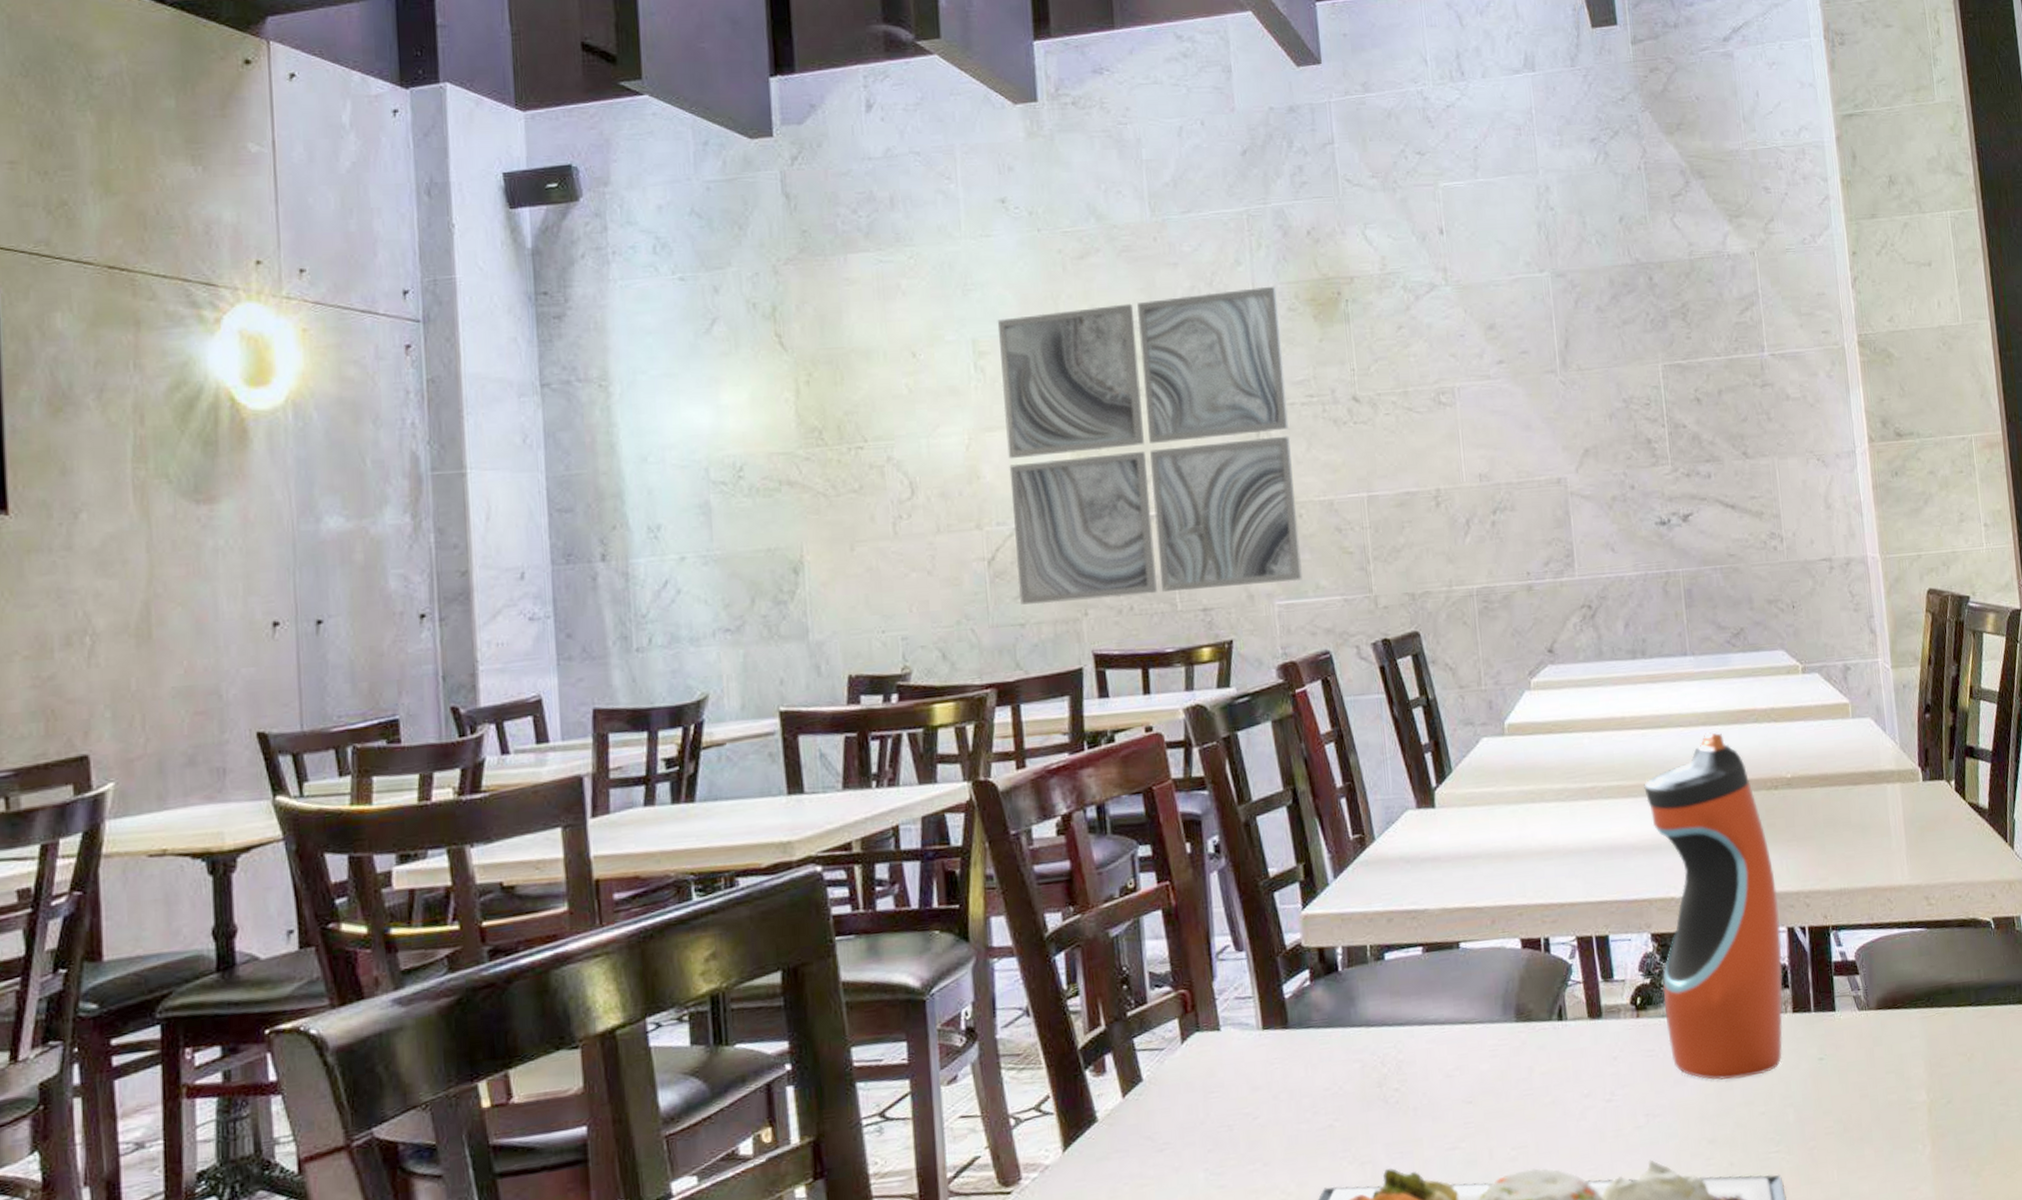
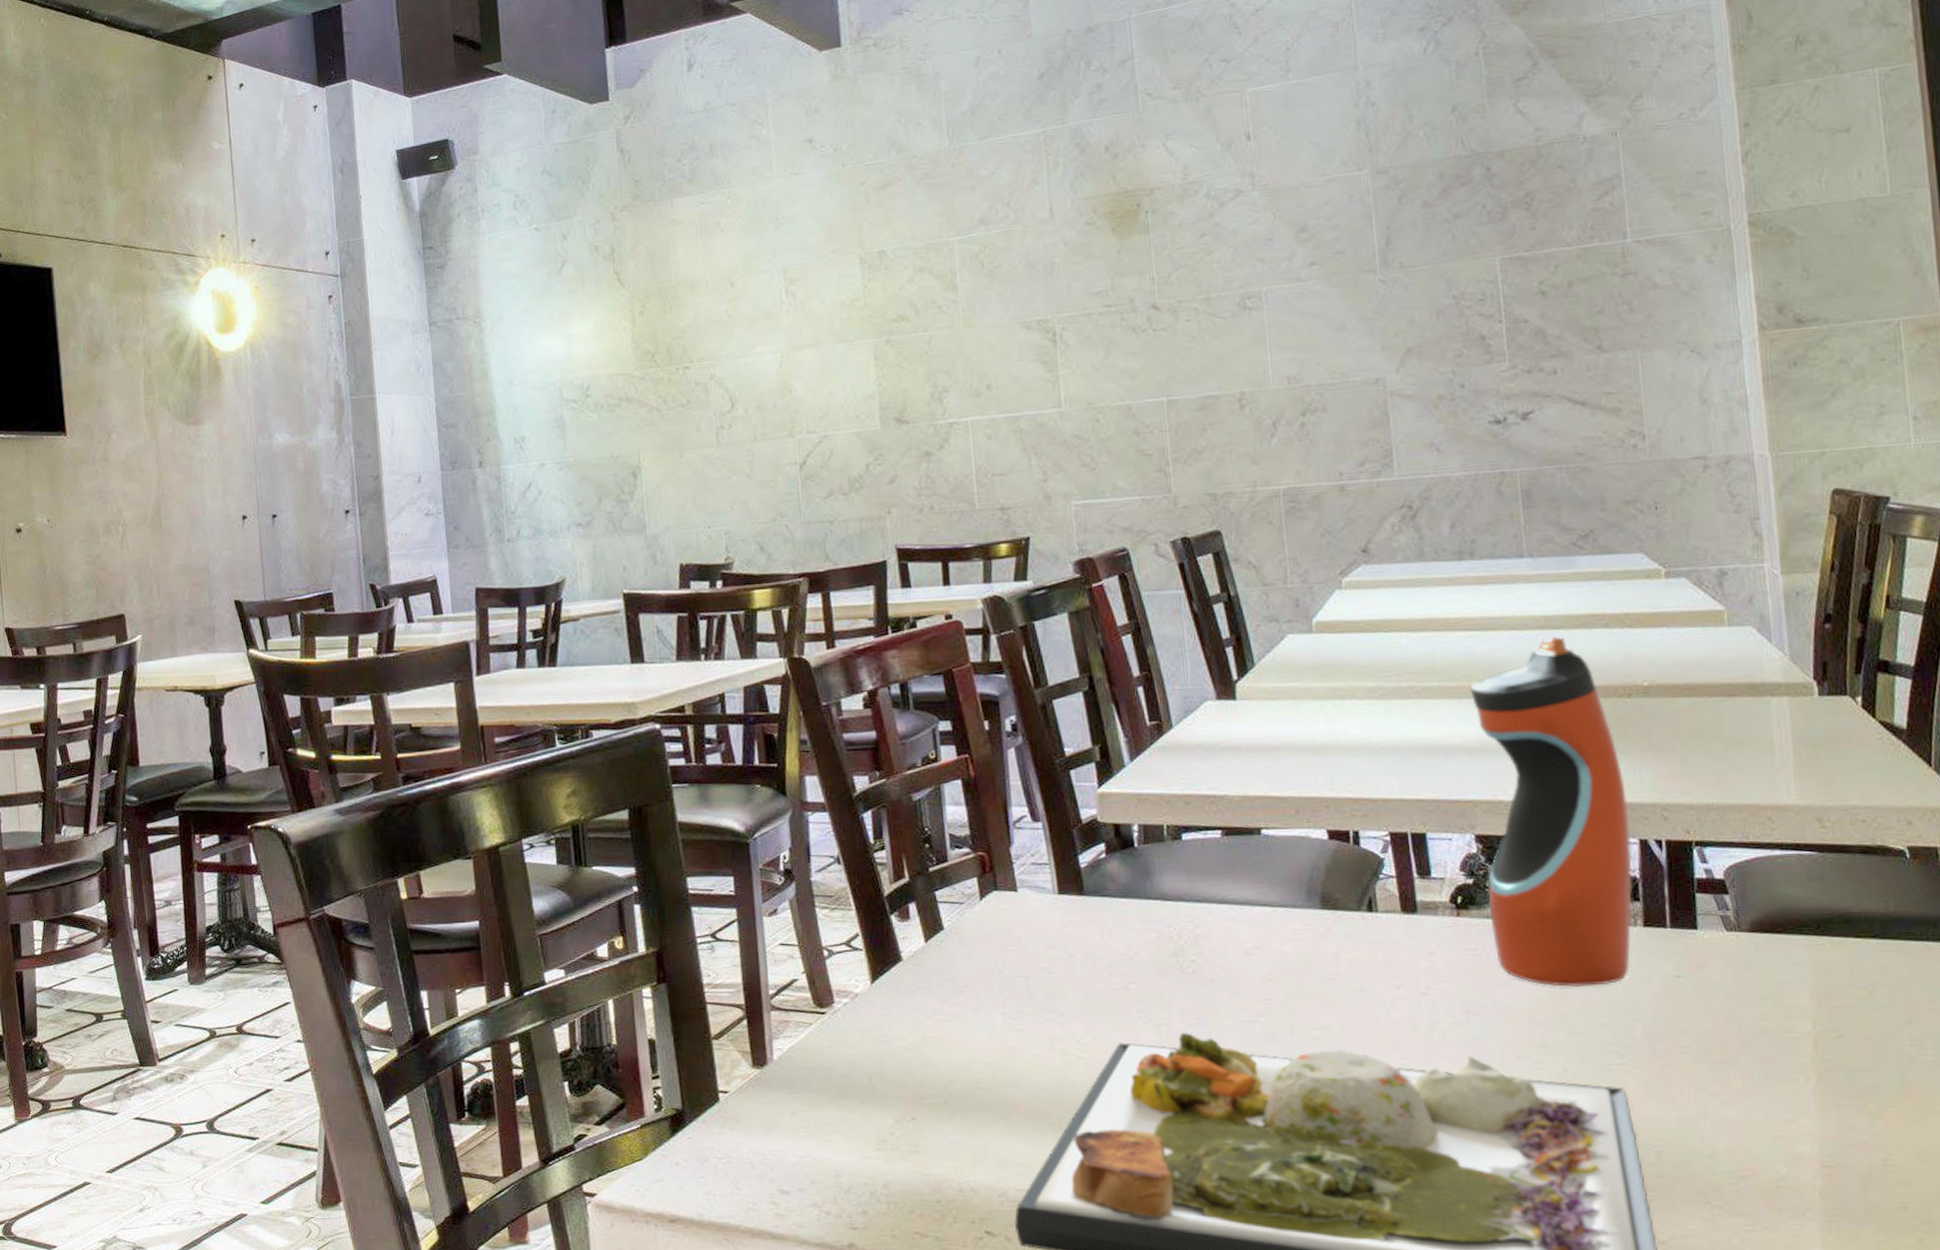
wall art: present [997,286,1302,605] -> none [806,202,1099,504]

